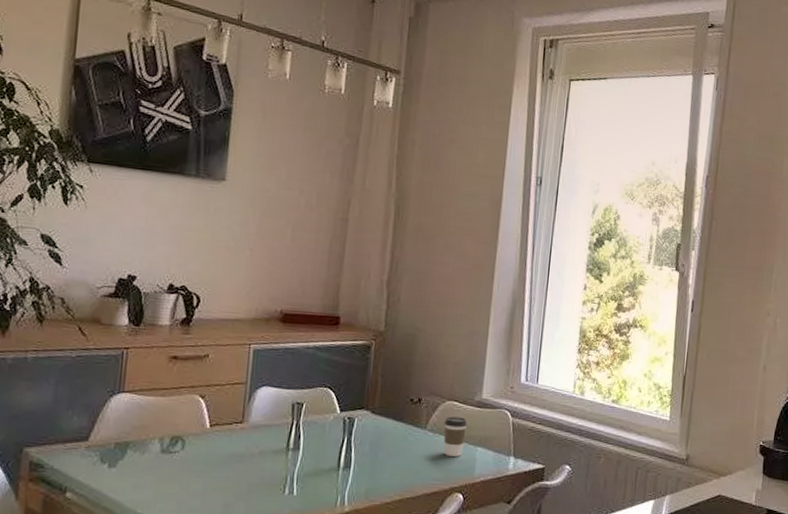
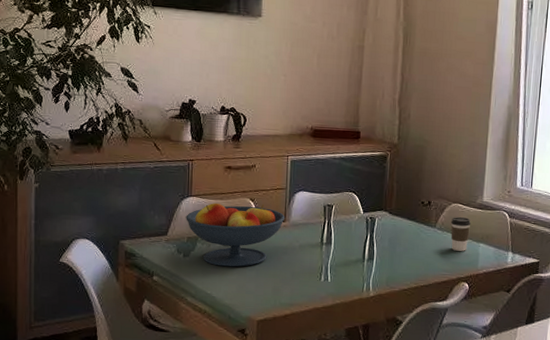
fruit bowl: none [114,400,242,480] -> present [186,203,285,267]

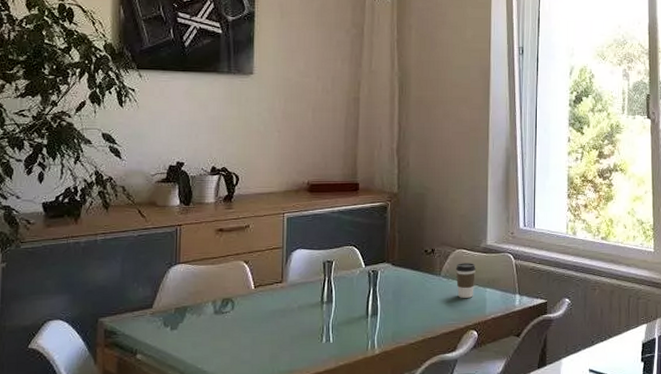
fruit bowl: present [186,203,285,267] -> none [173,266,281,337]

